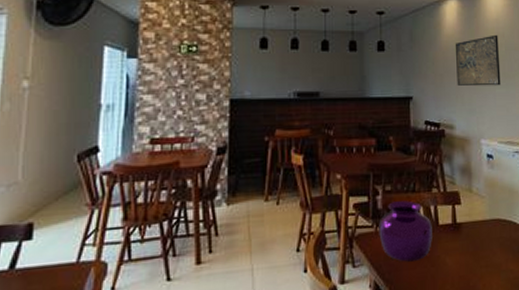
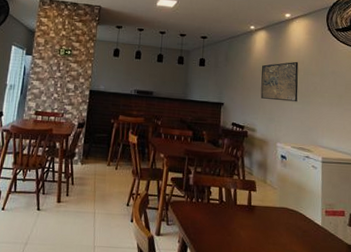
vase: present [379,200,432,262] -> none [189,181,231,229]

